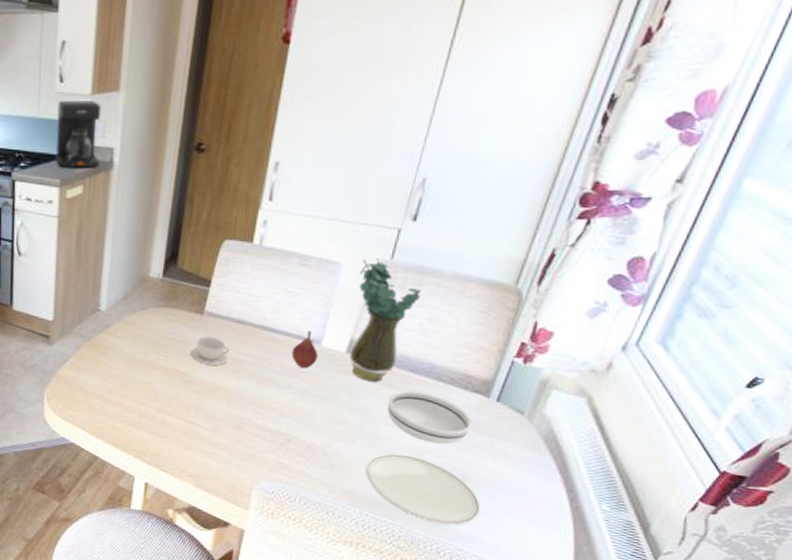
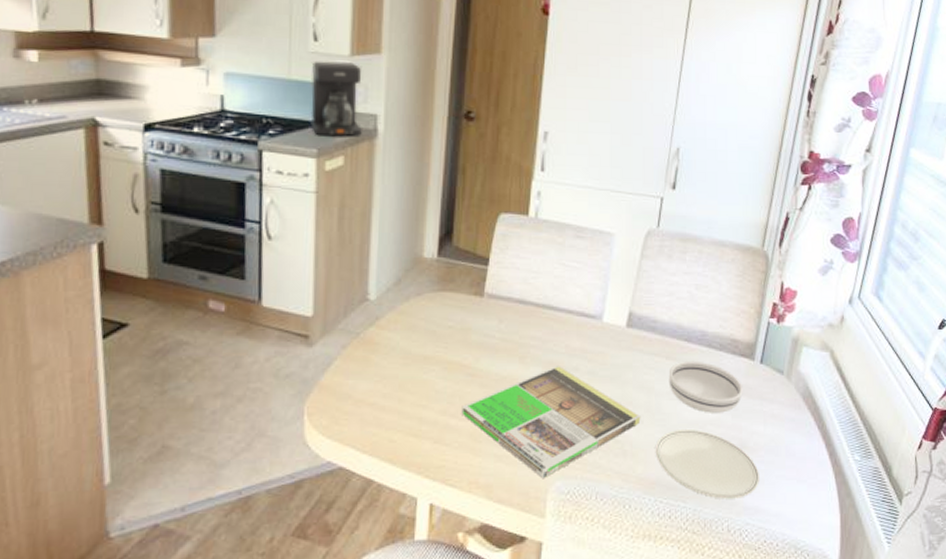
magazine: none [177,381,353,478] -> present [461,364,641,479]
teacup: present [190,336,230,365] -> none [472,321,513,353]
fruit: present [291,331,318,369] -> none [575,306,600,348]
vase: present [349,258,422,382] -> none [630,227,687,355]

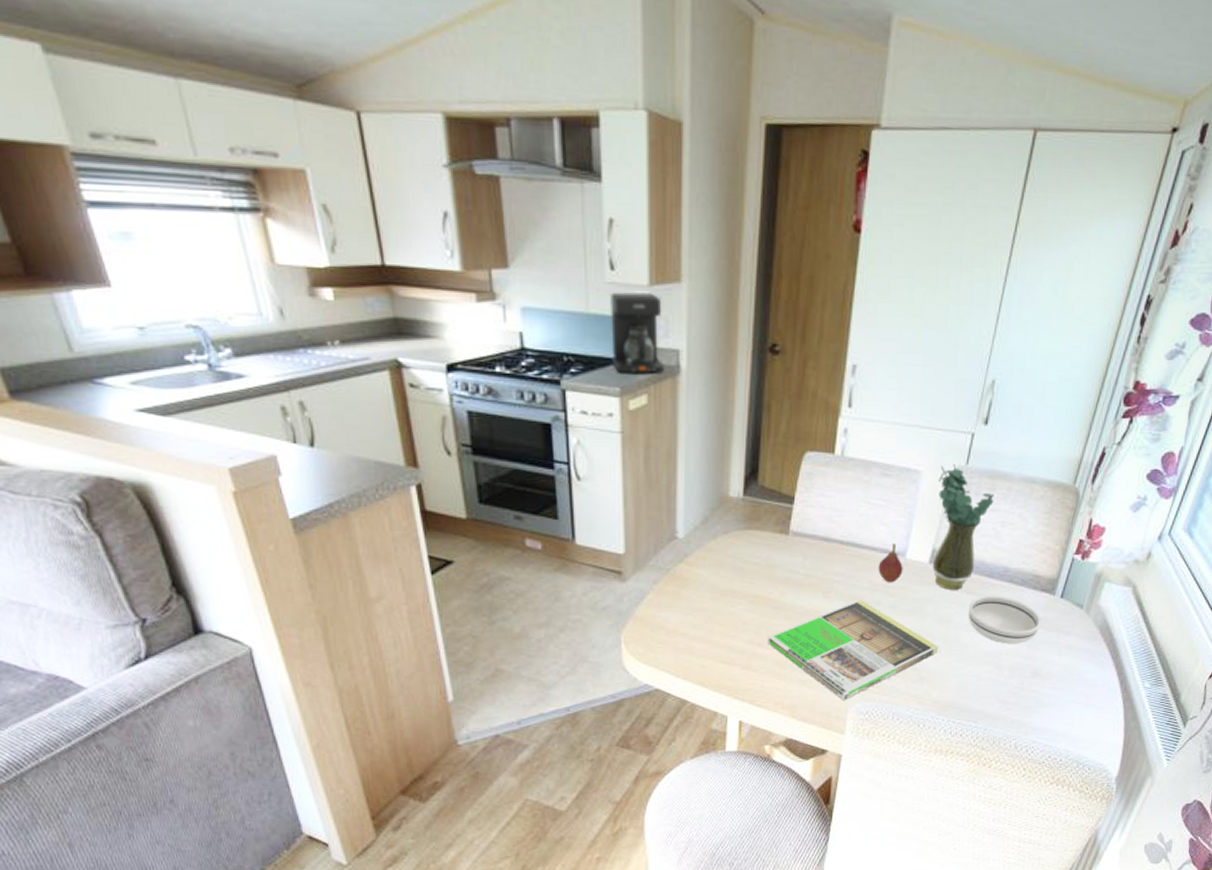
fruit: none [575,306,600,348] -> present [878,544,903,583]
vase: none [630,227,687,355] -> present [932,464,994,590]
plate: present [655,430,759,499] -> none [951,659,1050,720]

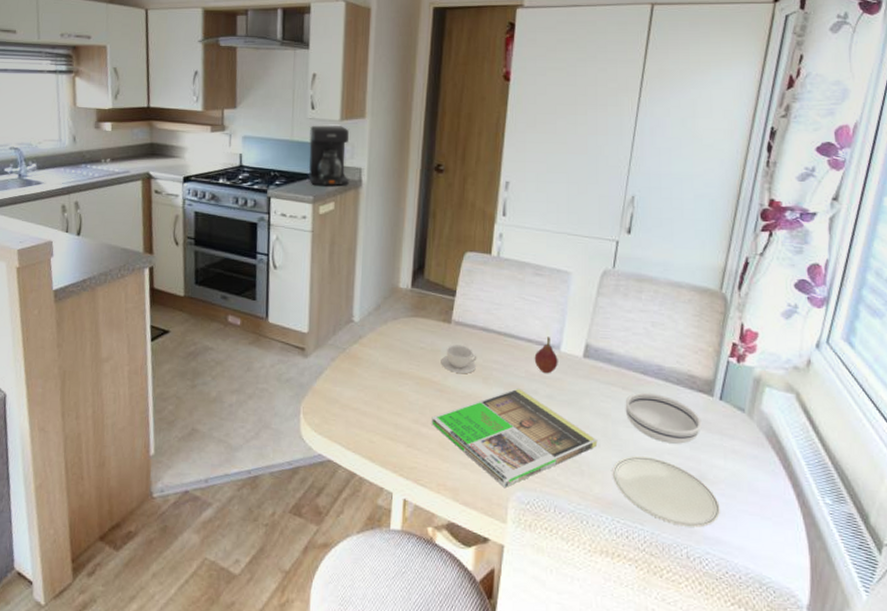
teacup: none [777,558,817,588] -> present [441,345,477,373]
vase: present [932,464,994,590] -> none [586,268,642,385]
plate: none [951,659,1050,720] -> present [612,456,720,528]

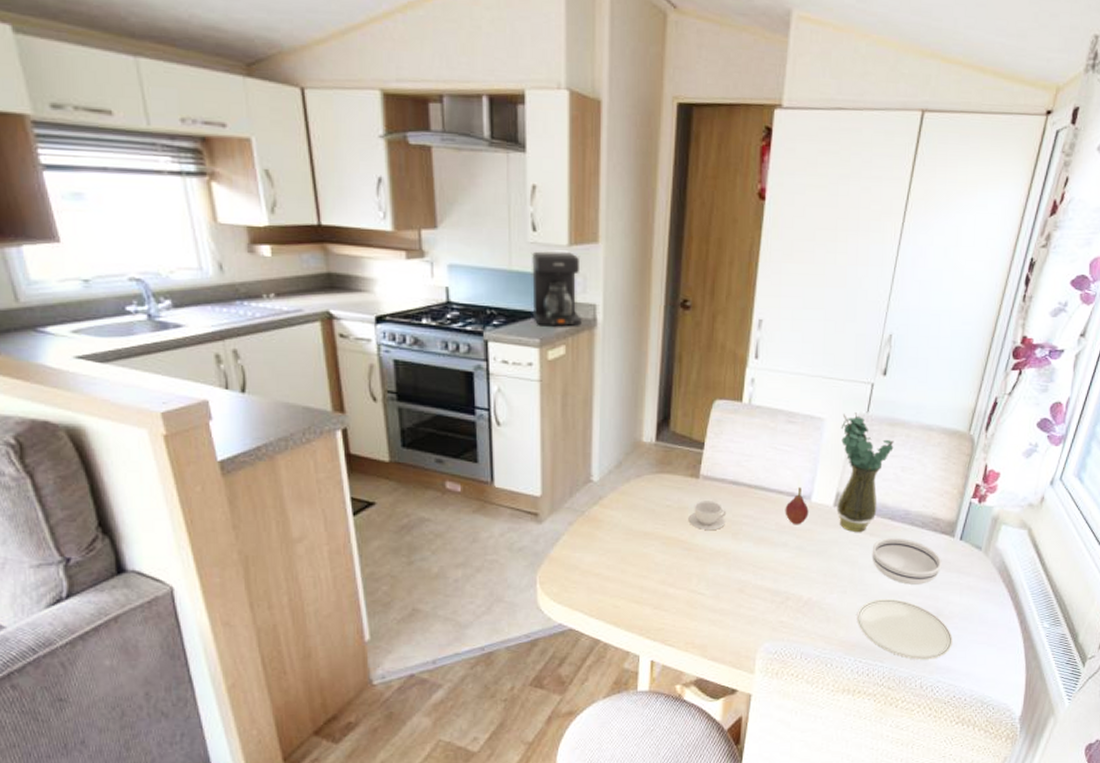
magazine: present [431,387,598,489] -> none [679,540,845,641]
vase: none [586,268,642,385] -> present [836,412,894,532]

